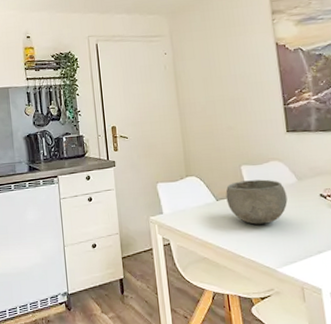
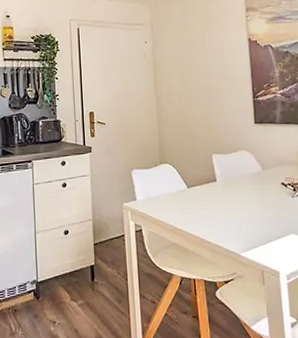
bowl: present [226,179,288,225] -> none [197,168,253,211]

